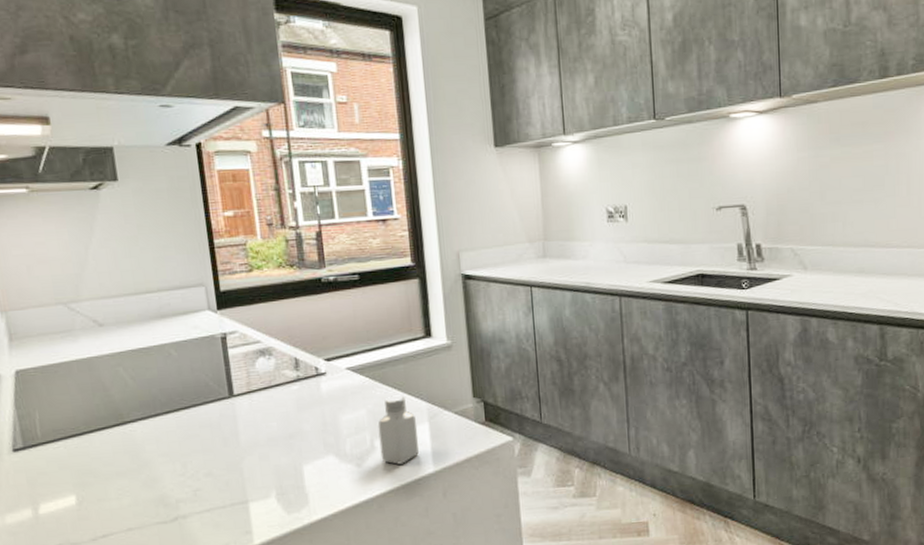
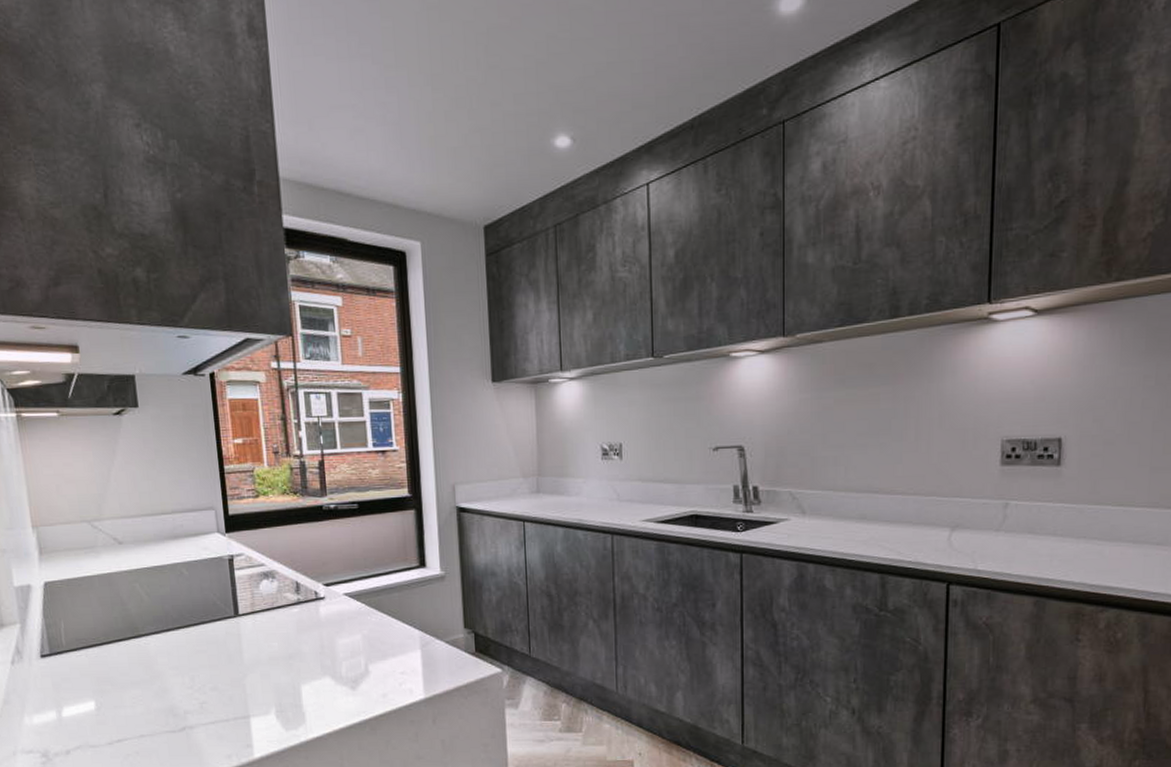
saltshaker: present [378,395,420,465] -> none [372,622,411,689]

